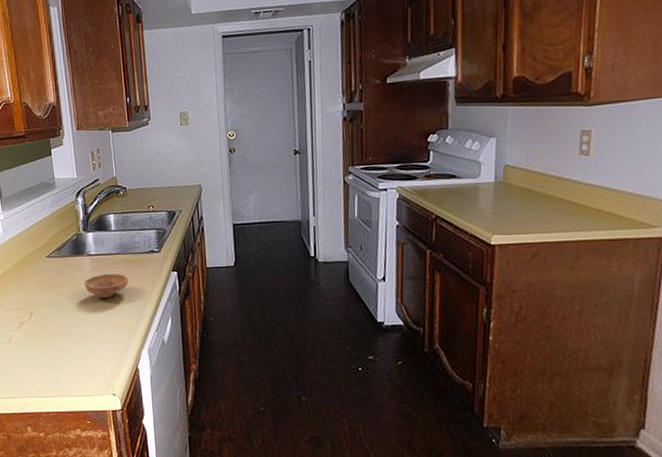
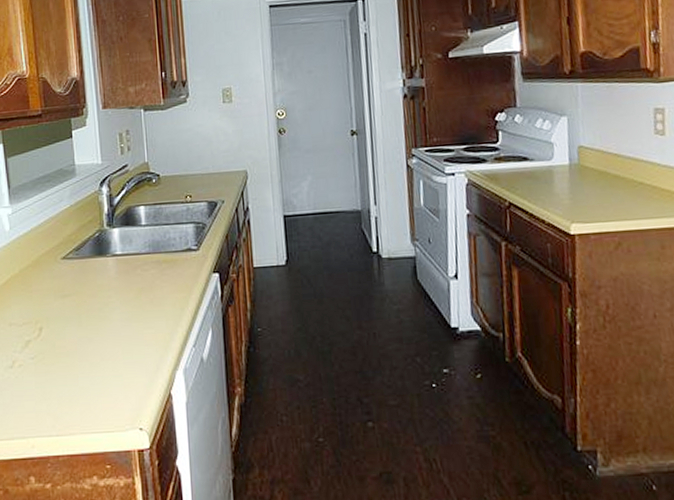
bowl: present [84,273,128,299] -> none [107,276,161,309]

